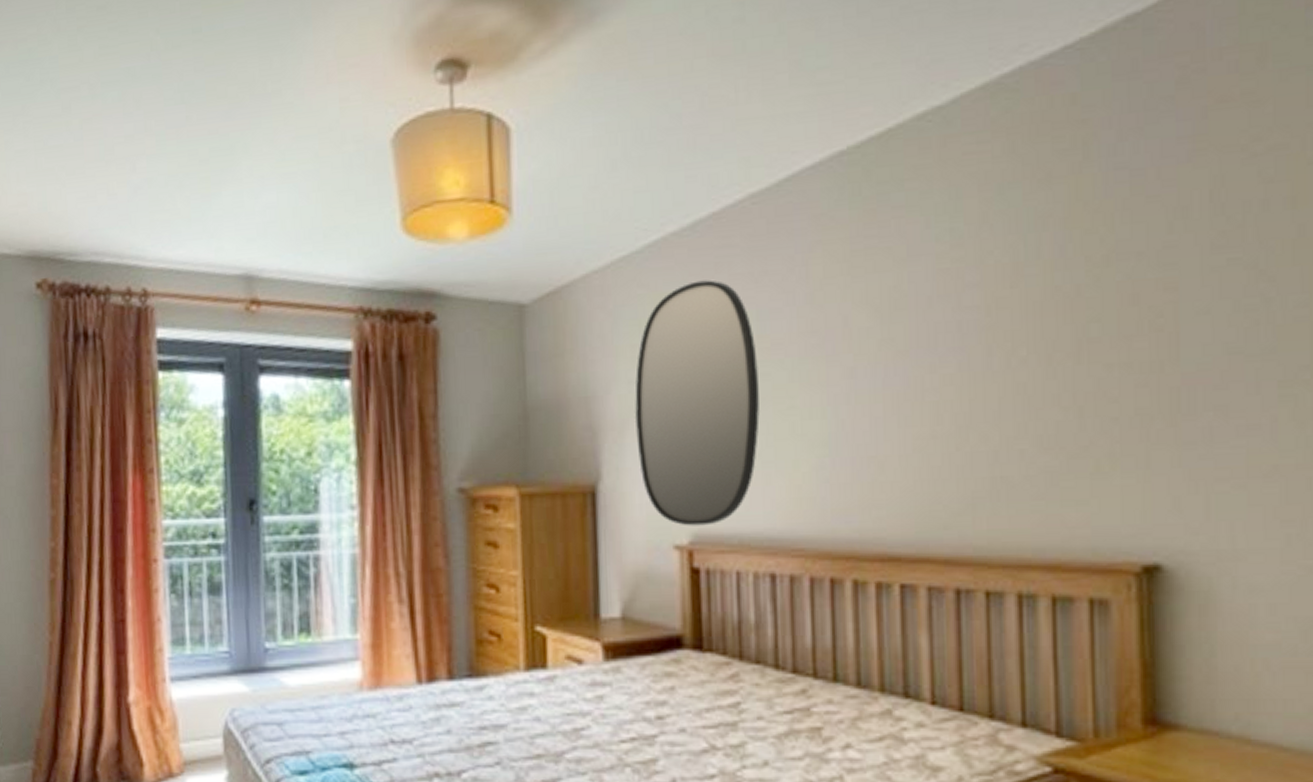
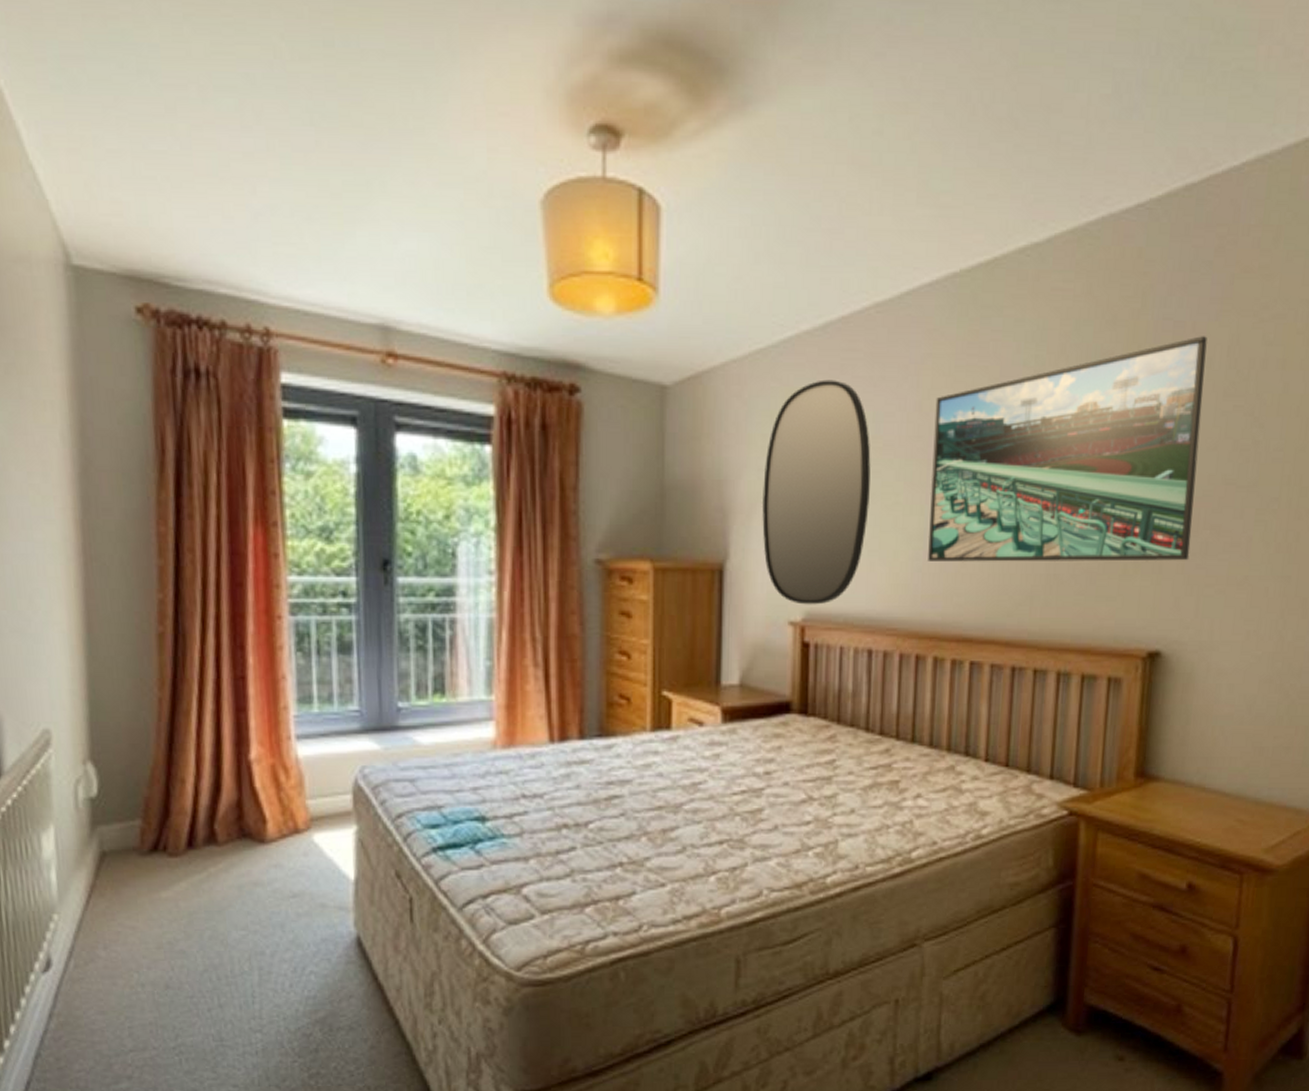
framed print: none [830,182,1188,470] -> present [928,336,1207,562]

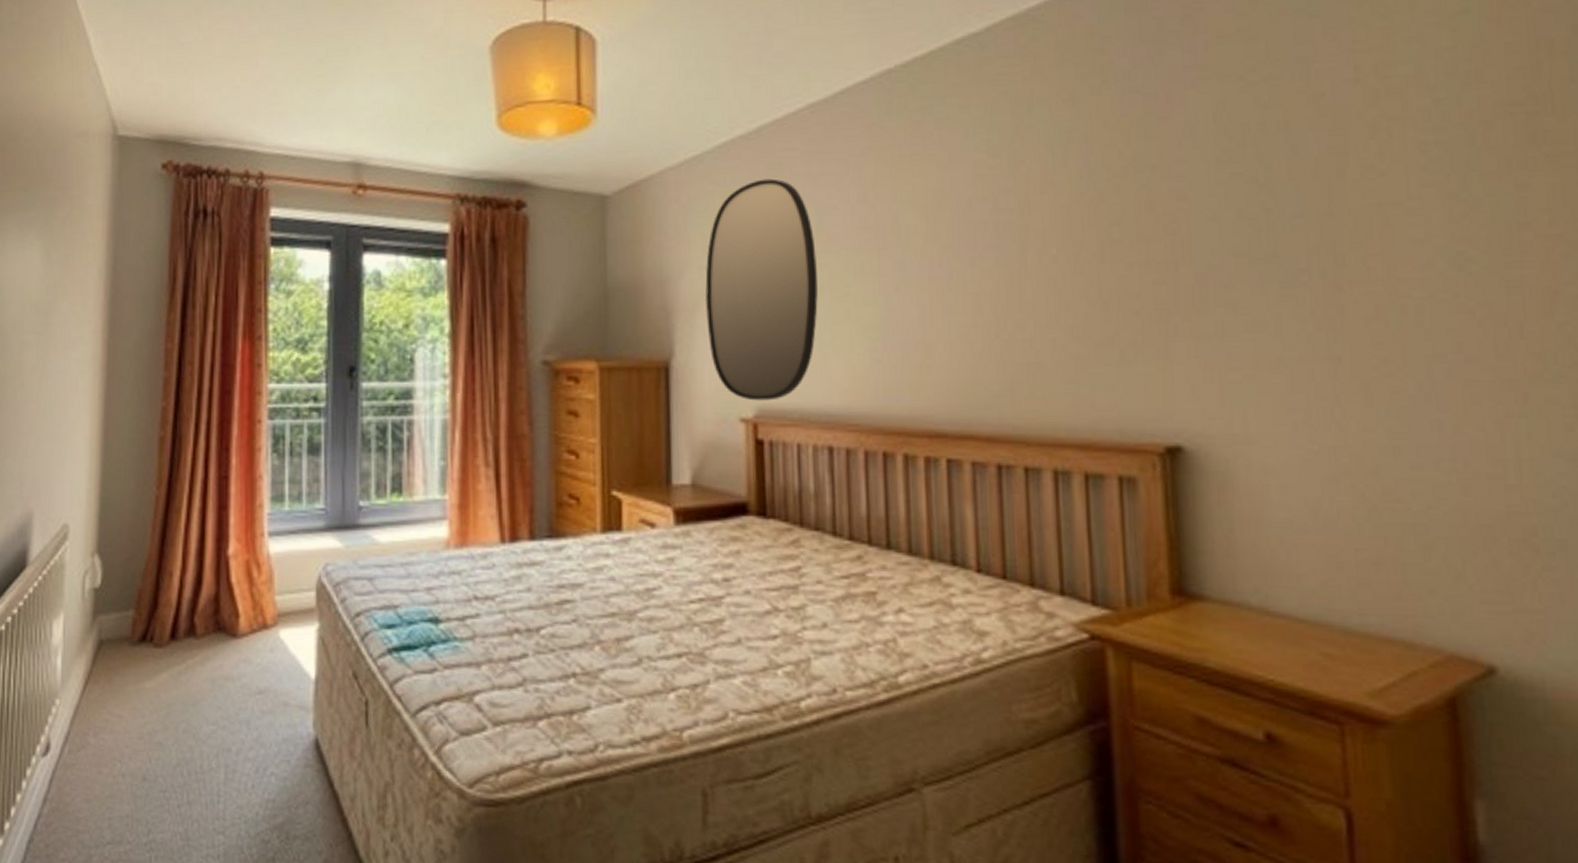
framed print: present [928,336,1207,562] -> none [881,105,1202,353]

